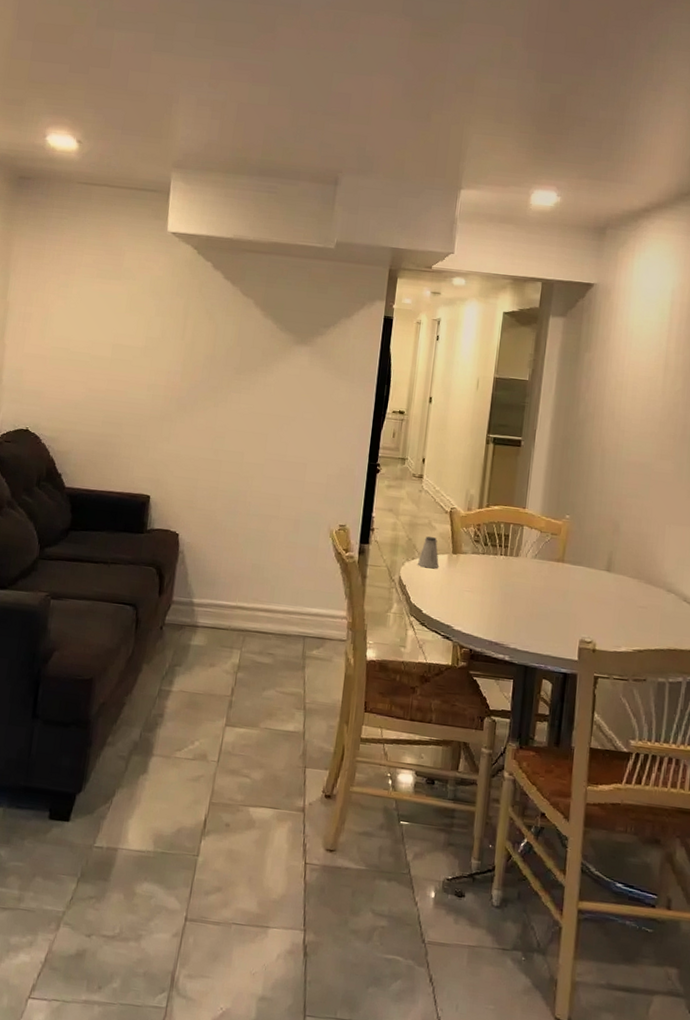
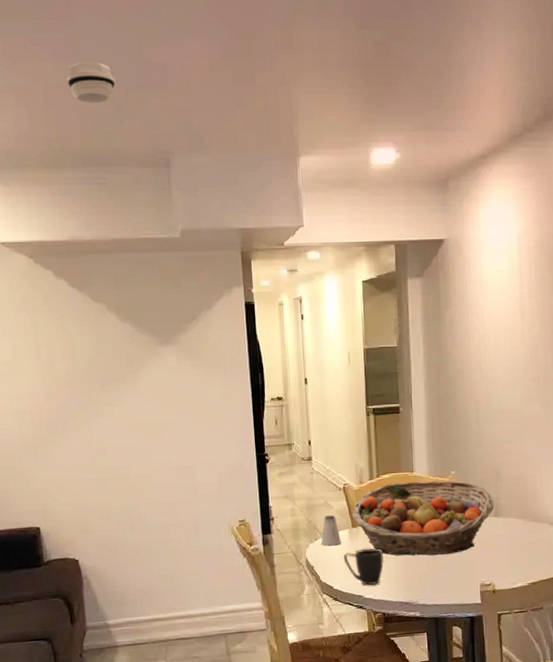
smoke detector: none [260,86,303,123] -> present [66,61,116,103]
mug: none [437,578,480,617] -> present [343,548,384,585]
fruit basket: none [454,516,608,602] -> present [352,480,494,556]

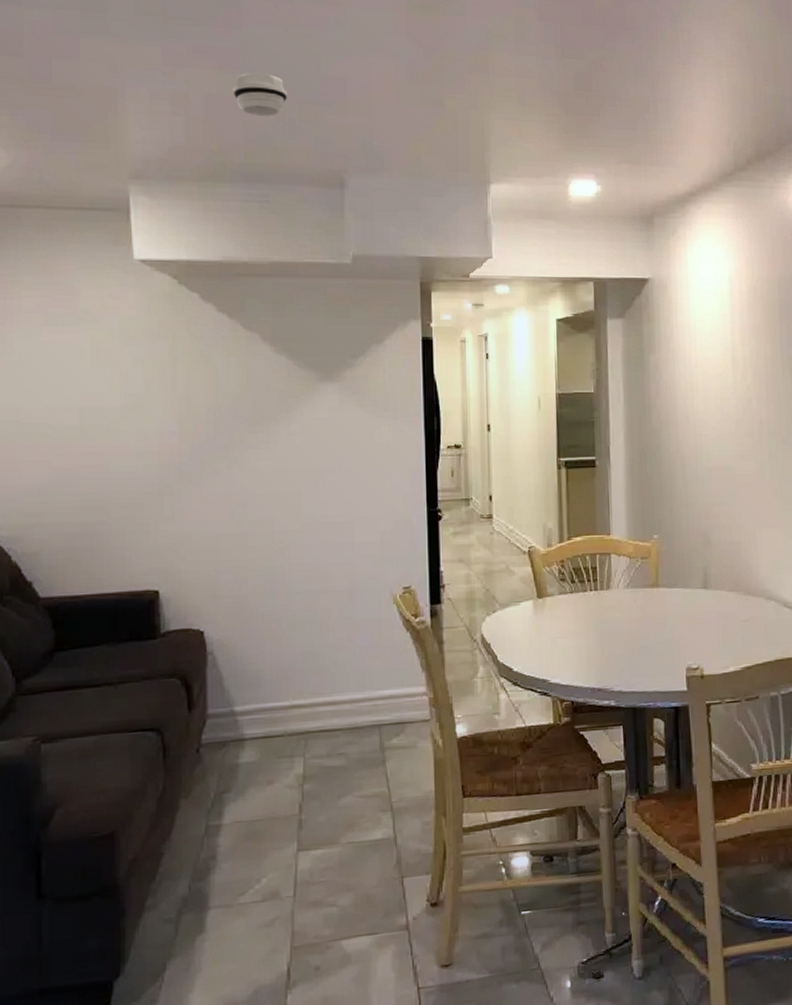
saltshaker: present [321,515,341,546] -> none [500,583,524,620]
mug: present [343,548,384,585] -> none [526,624,573,667]
fruit basket: present [352,480,494,556] -> none [538,545,703,634]

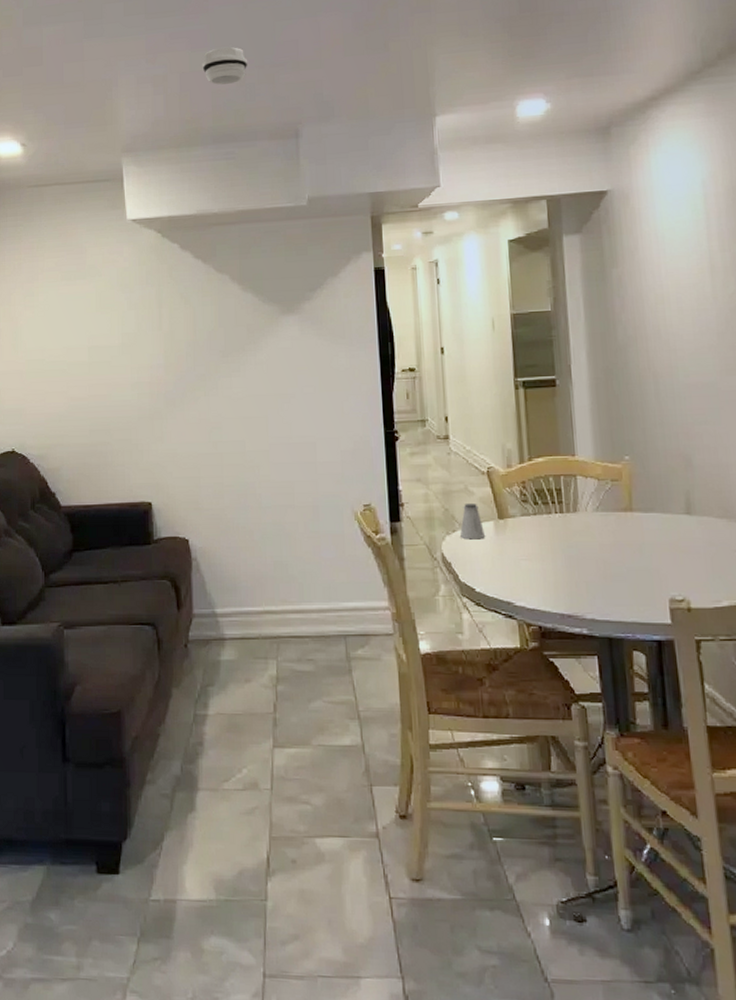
saltshaker: none [500,583,524,620] -> present [460,504,485,540]

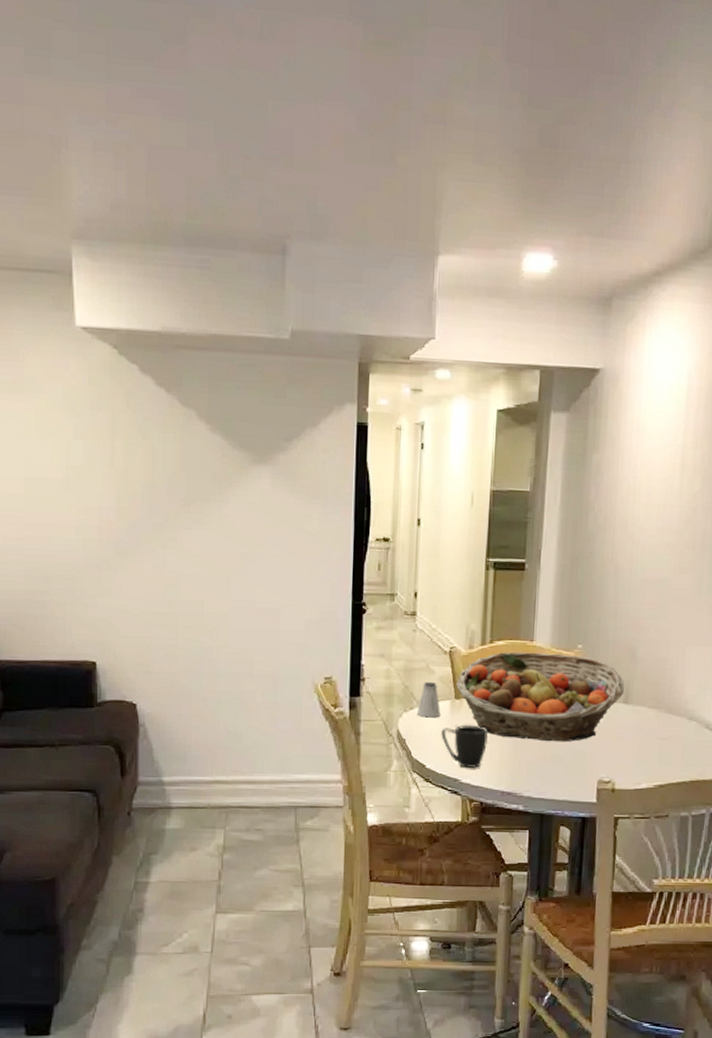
smoke detector: present [202,46,248,85] -> none [176,121,233,172]
mug: none [487,546,539,590] -> present [441,726,488,768]
fruit basket: none [498,466,685,559] -> present [456,652,625,742]

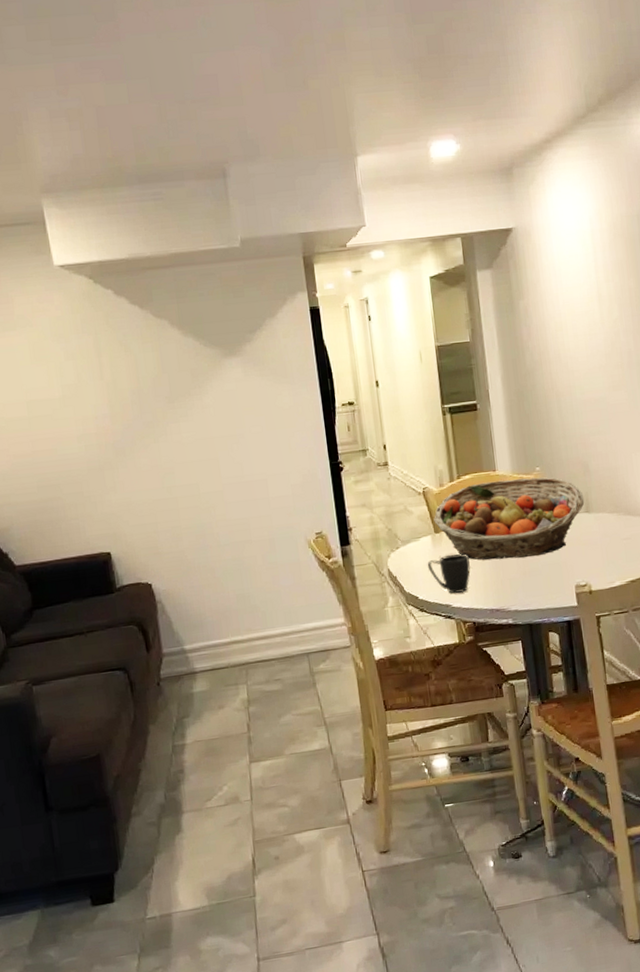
saltshaker: present [417,682,441,718] -> none [403,522,424,554]

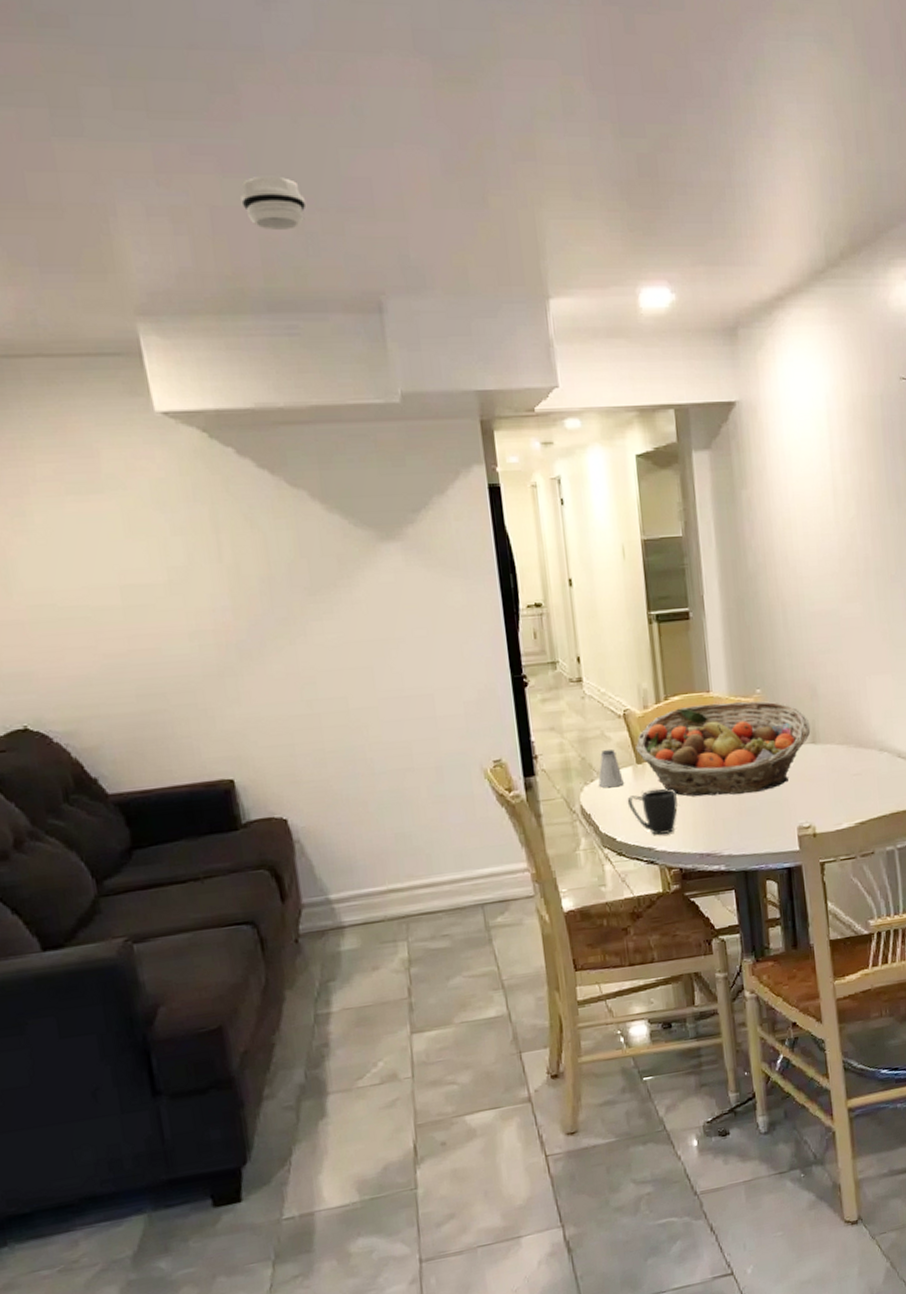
smoke detector: none [119,79,168,121] -> present [240,175,307,230]
saltshaker: none [403,522,424,554] -> present [598,750,624,788]

